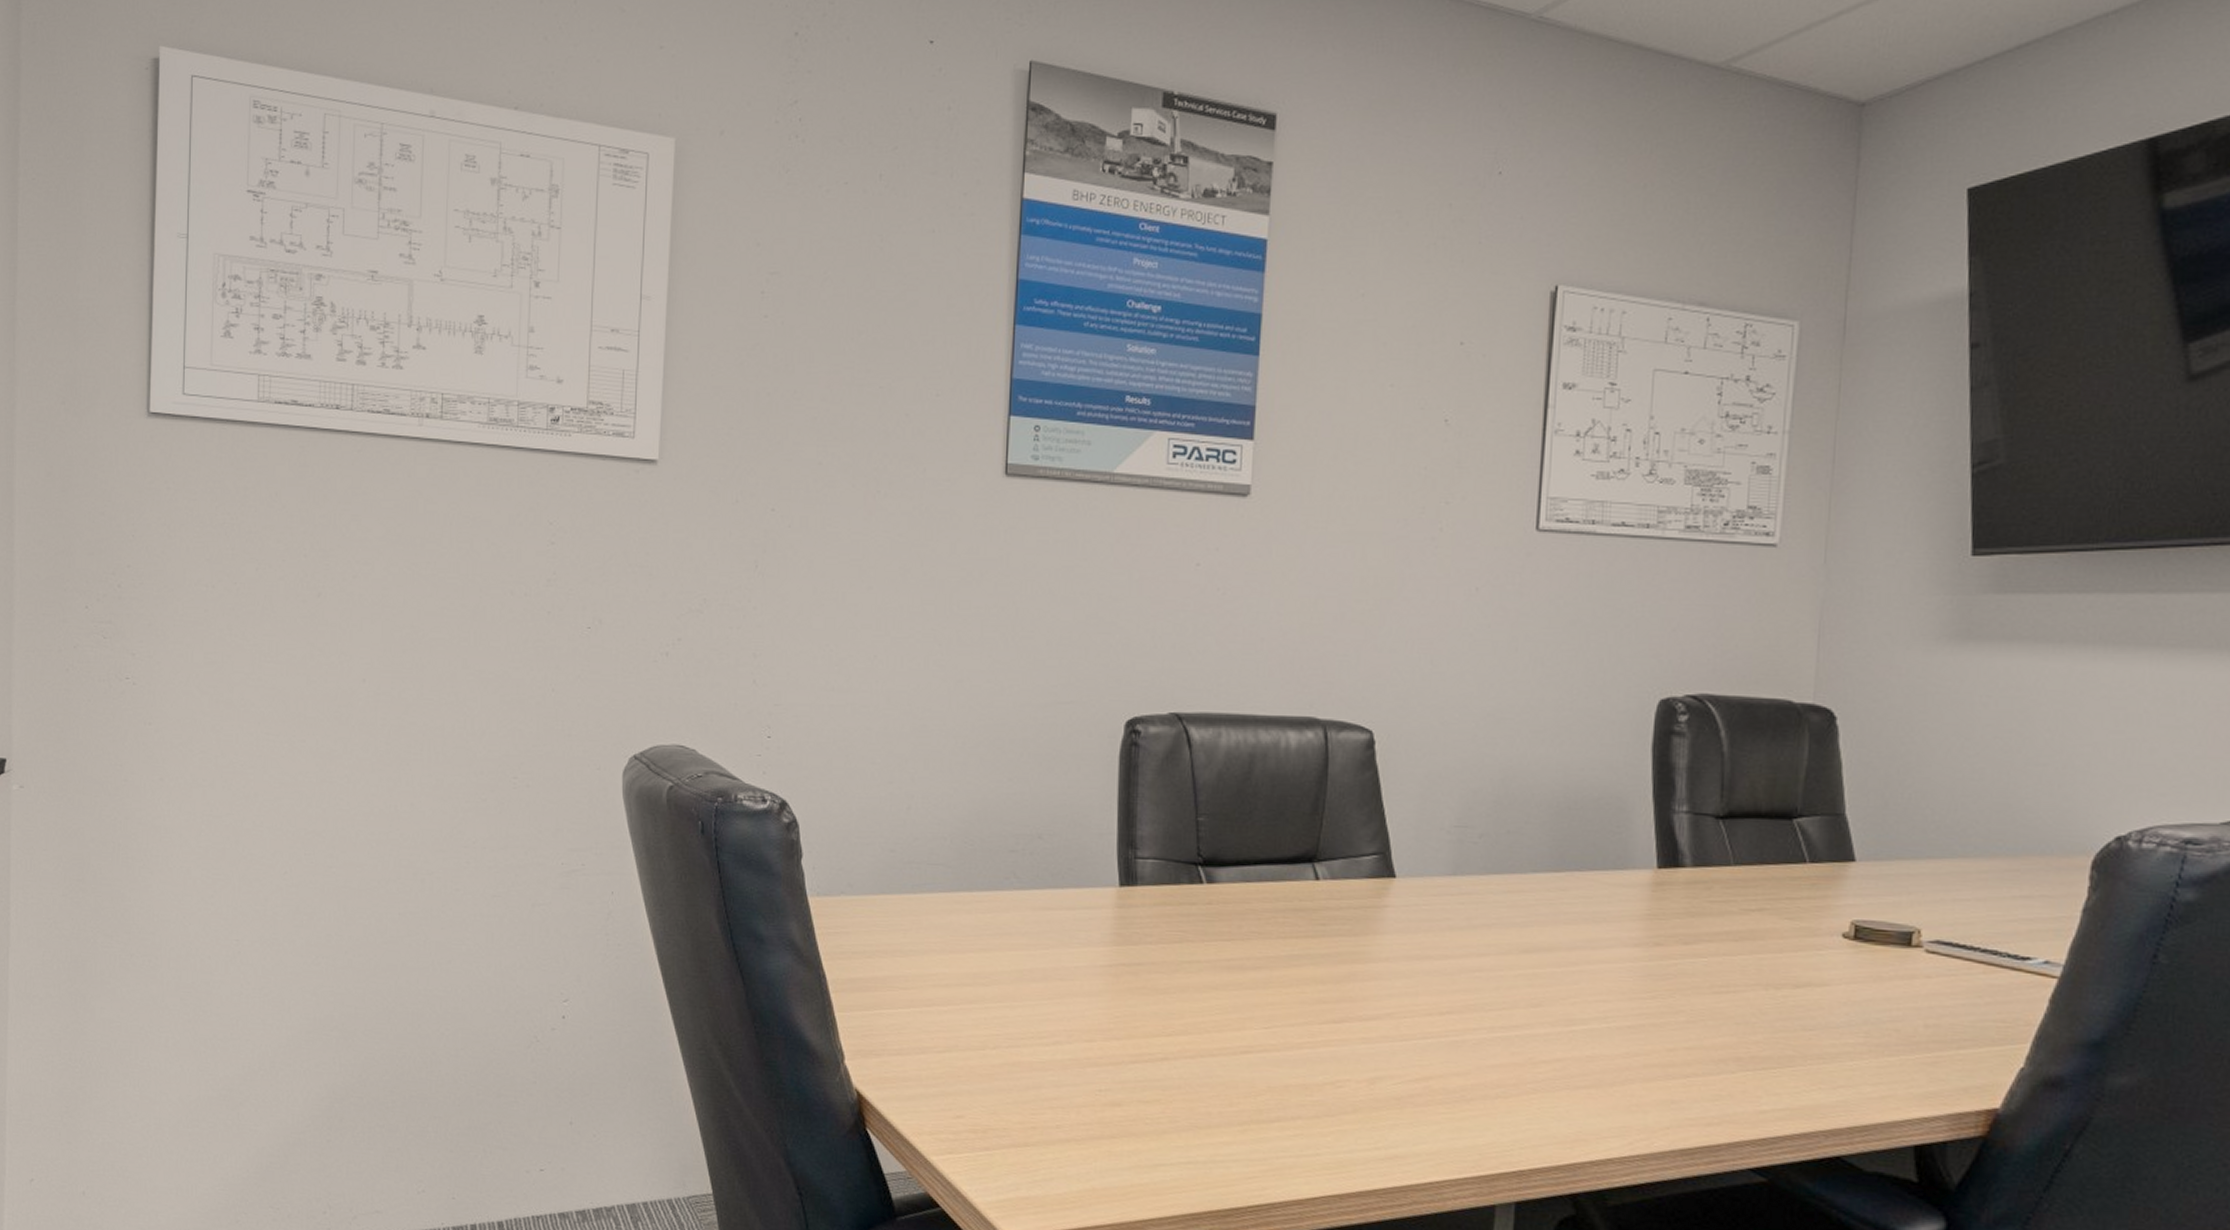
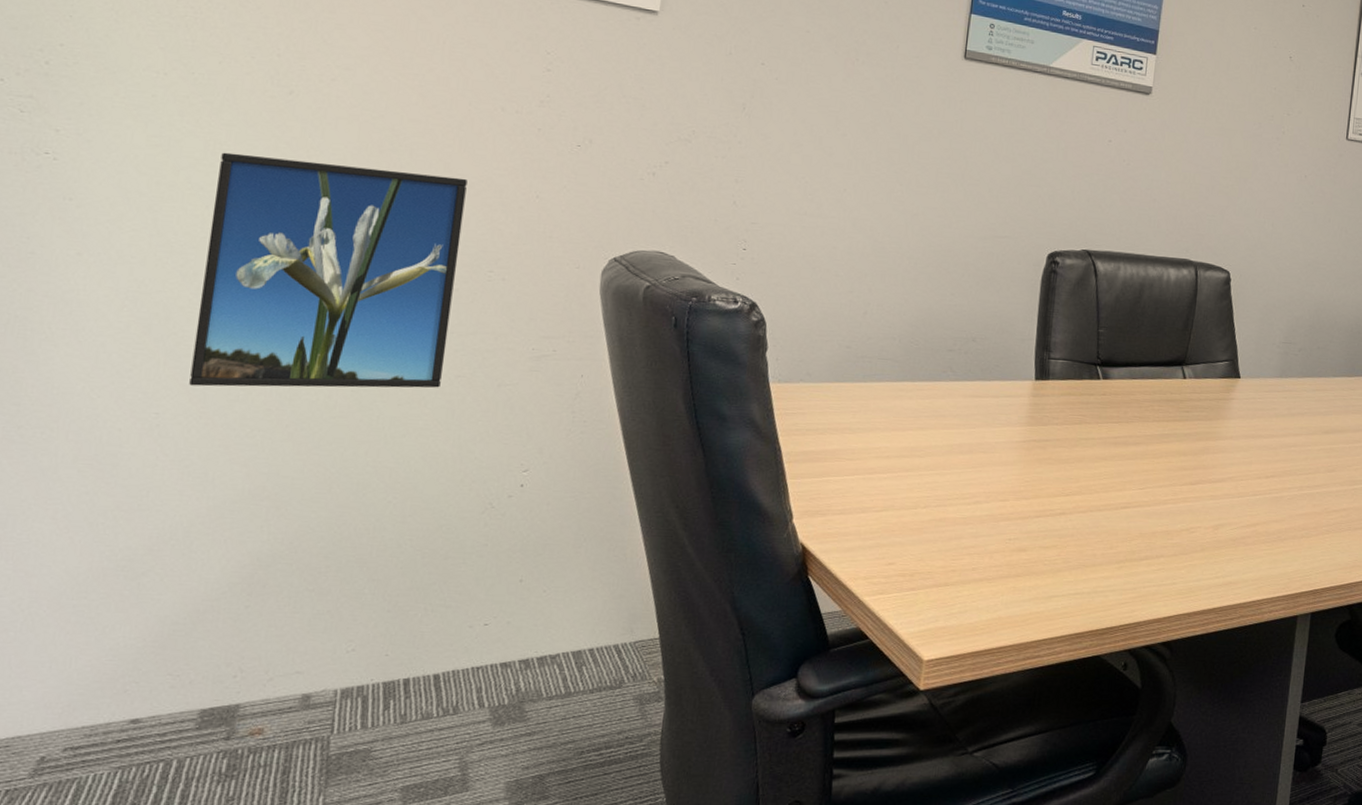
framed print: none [261,664,485,912] -> present [189,152,467,388]

